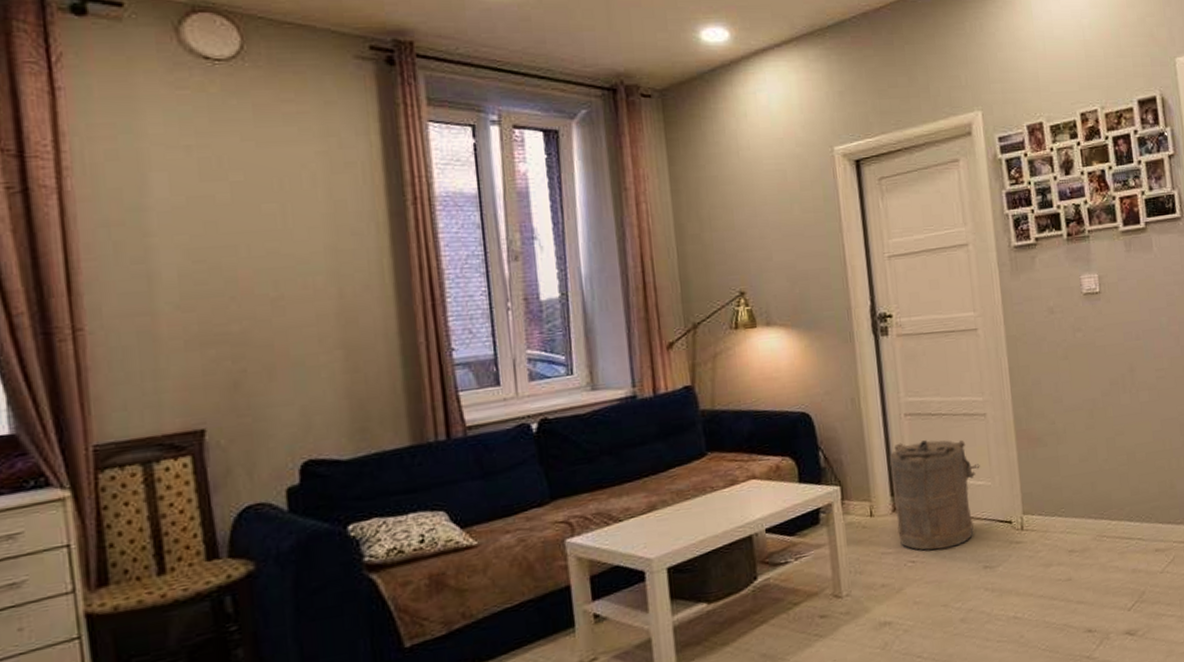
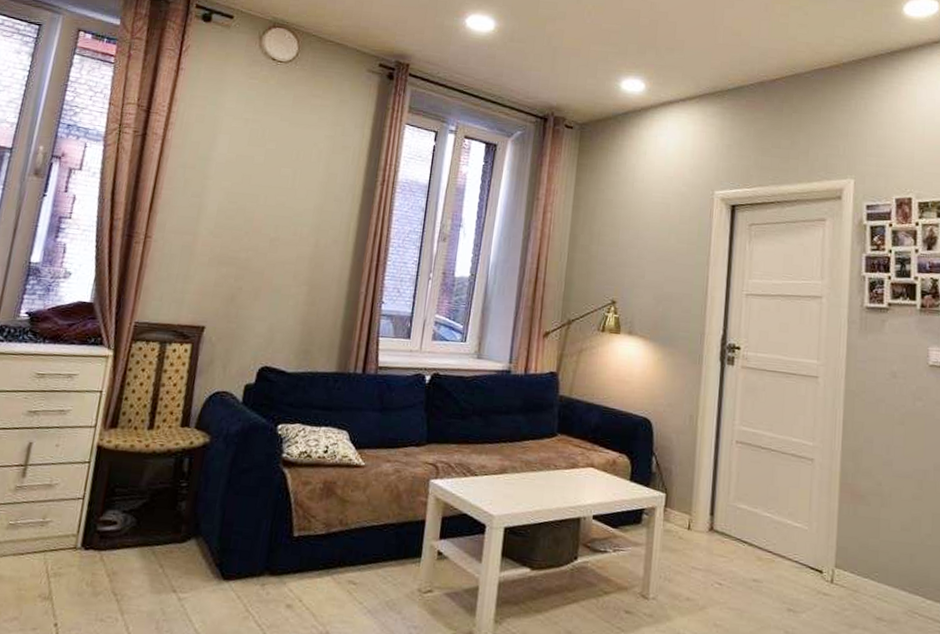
laundry hamper: present [889,439,980,551] -> none [710,467,800,581]

